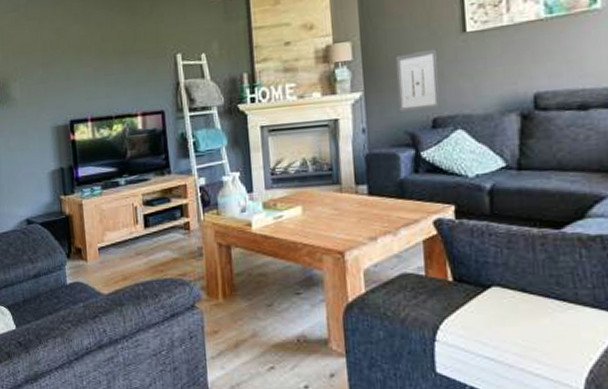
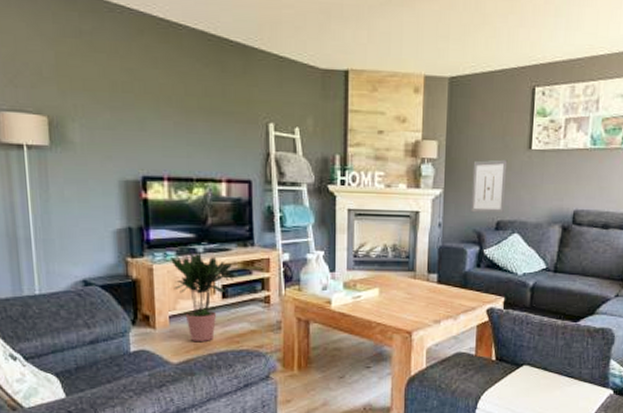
potted plant: none [96,183,154,272] -> present [169,251,234,341]

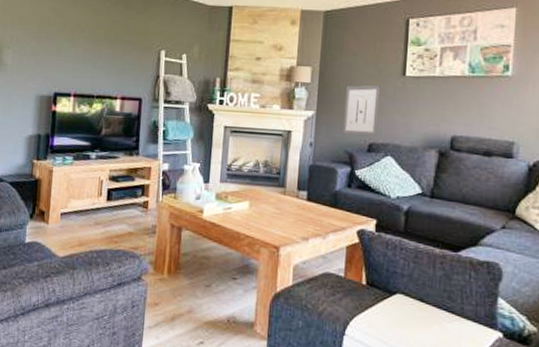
potted plant: present [169,251,234,341] -> none [67,157,118,239]

